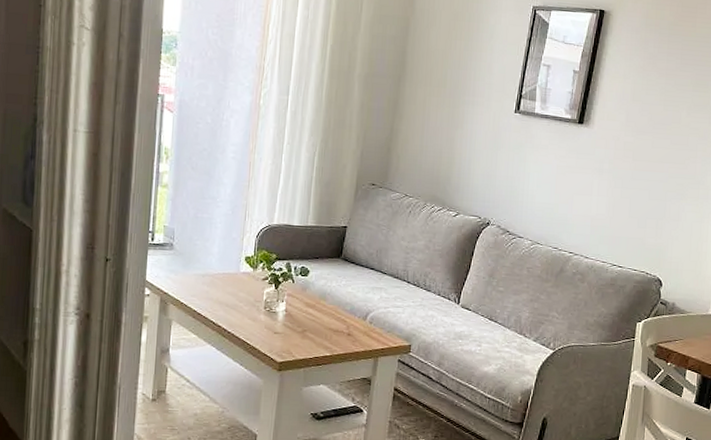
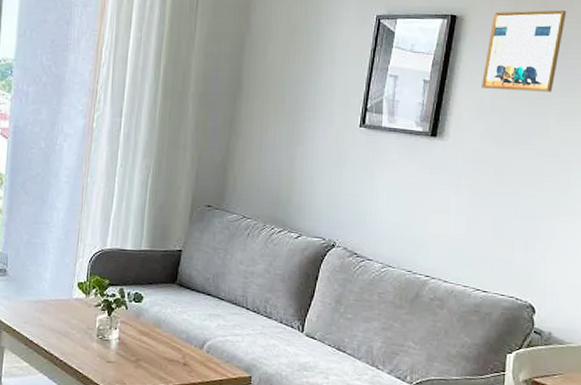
wall art: none [624,9,701,86] -> present [482,10,567,92]

